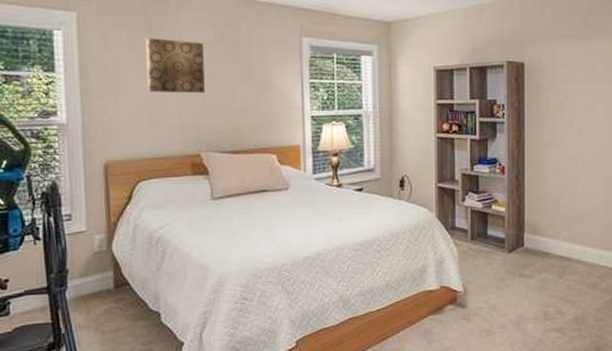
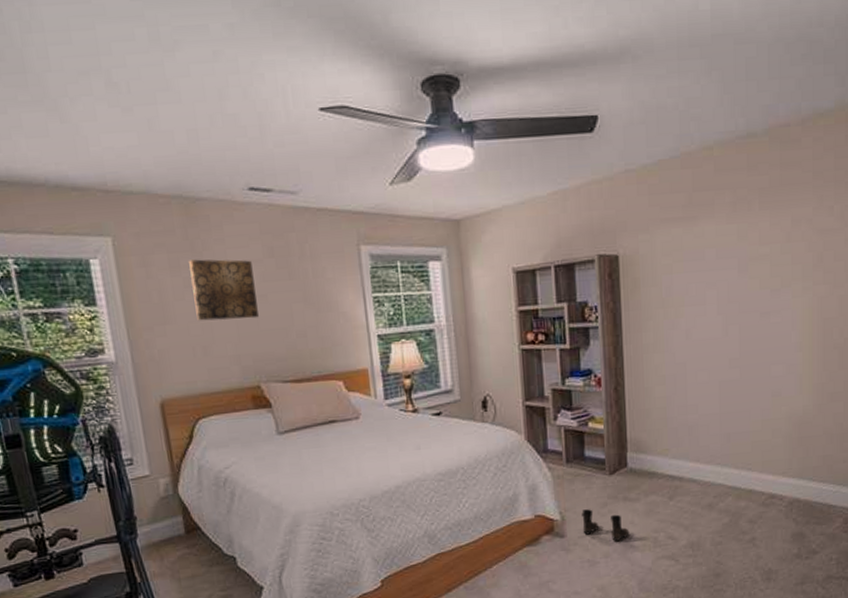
boots: none [482,283,523,314] -> present [582,509,630,542]

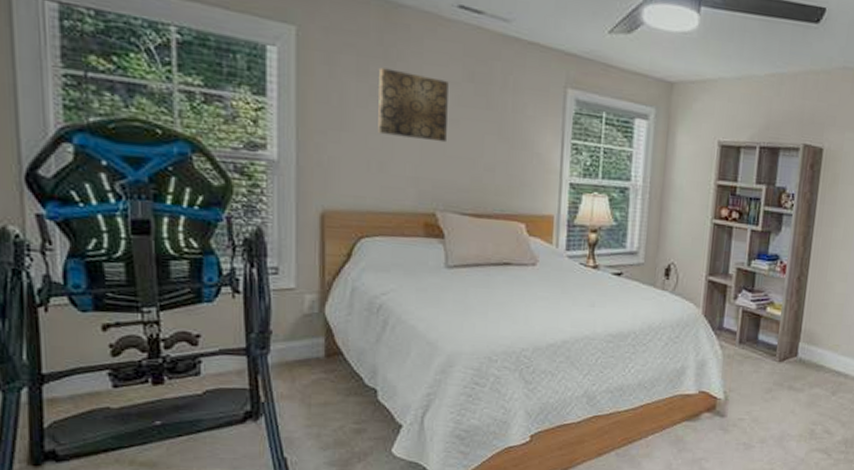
boots: present [582,509,630,542] -> none [743,392,789,429]

